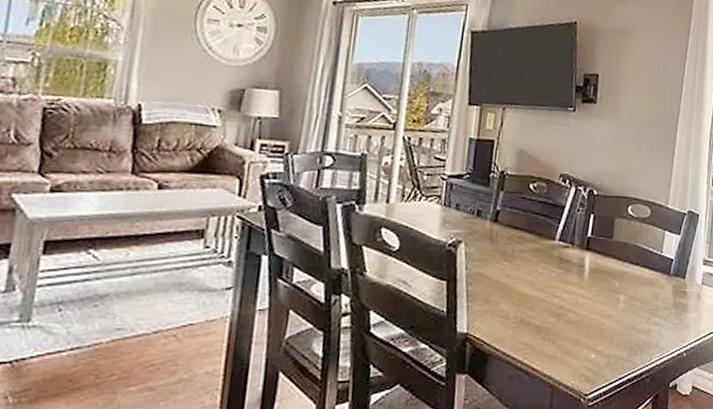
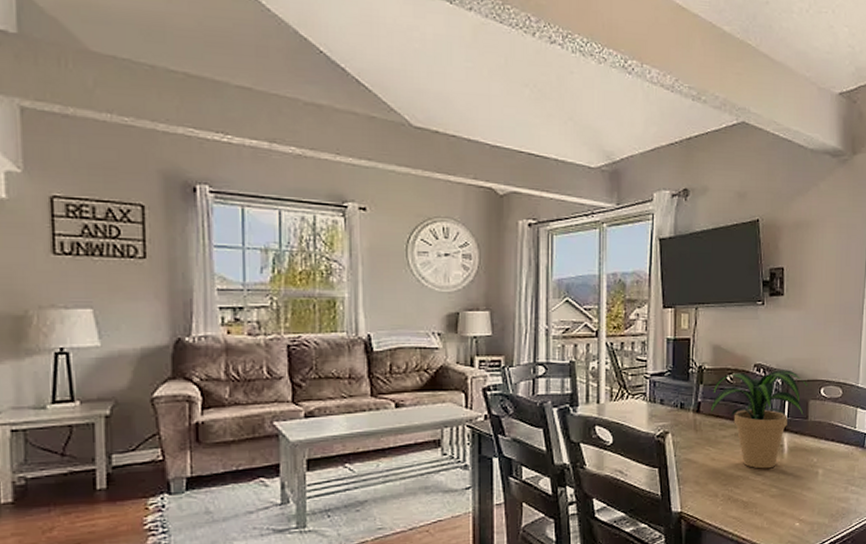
potted plant: none [510,182,616,291] -> present [711,370,808,469]

